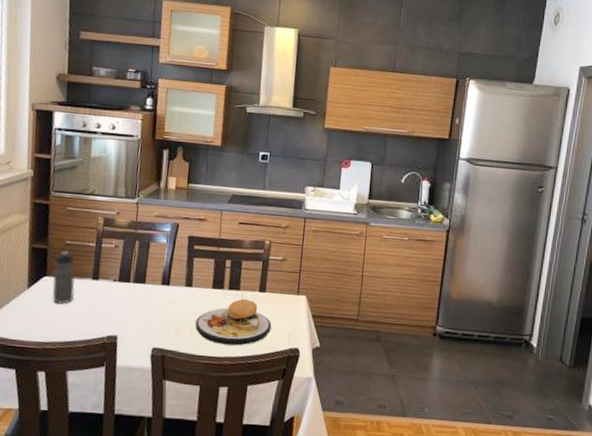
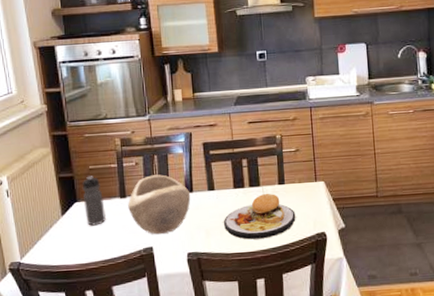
decorative bowl: none [99,261,167,325] -> present [128,174,191,235]

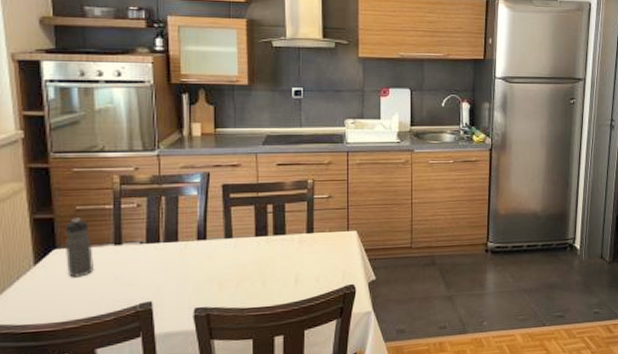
decorative bowl: present [128,174,191,235] -> none [124,219,203,288]
plate: present [223,186,296,240] -> none [240,234,323,293]

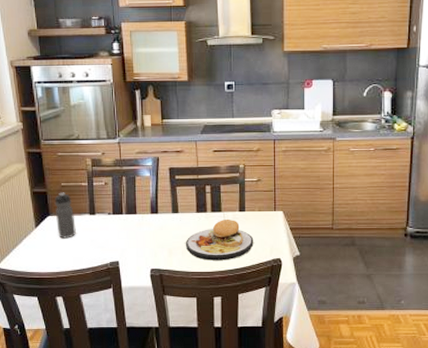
plate: none [240,234,323,293] -> present [185,212,254,261]

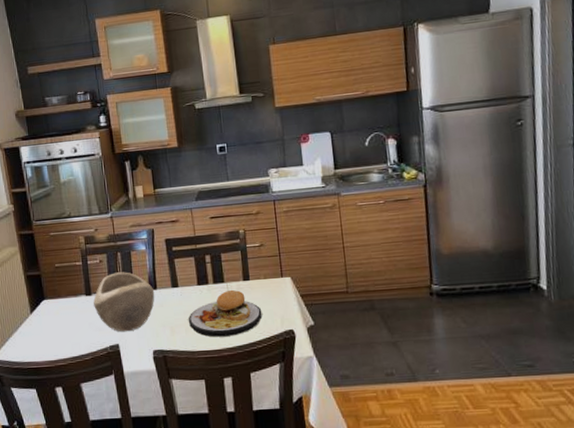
water bottle: present [54,192,76,239] -> none [49,273,73,323]
decorative bowl: none [97,195,156,251] -> present [93,272,155,332]

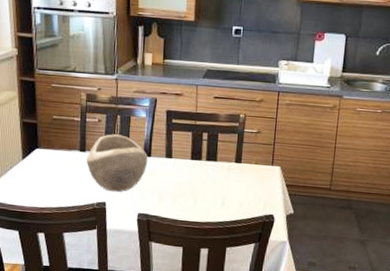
plate: present [188,282,262,337] -> none [176,161,248,212]

